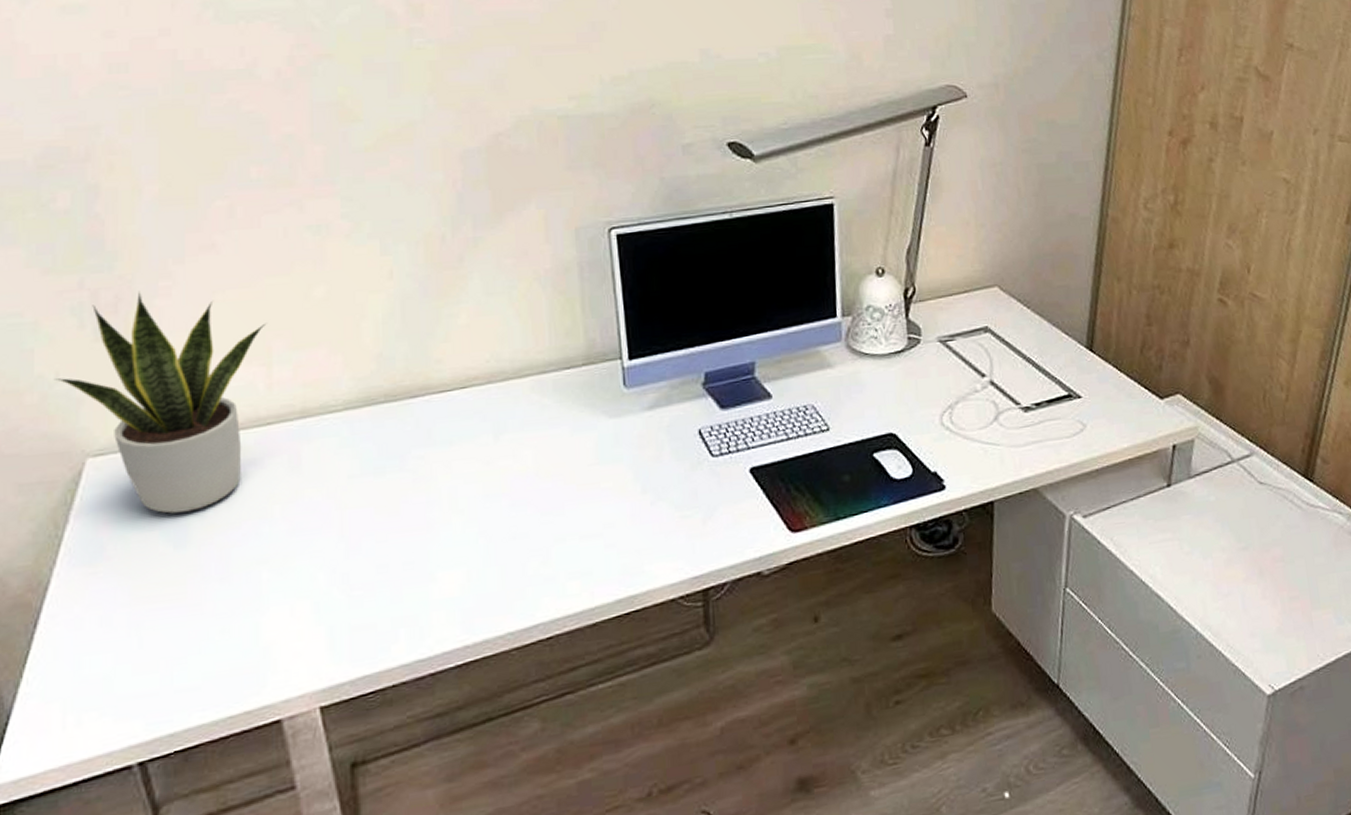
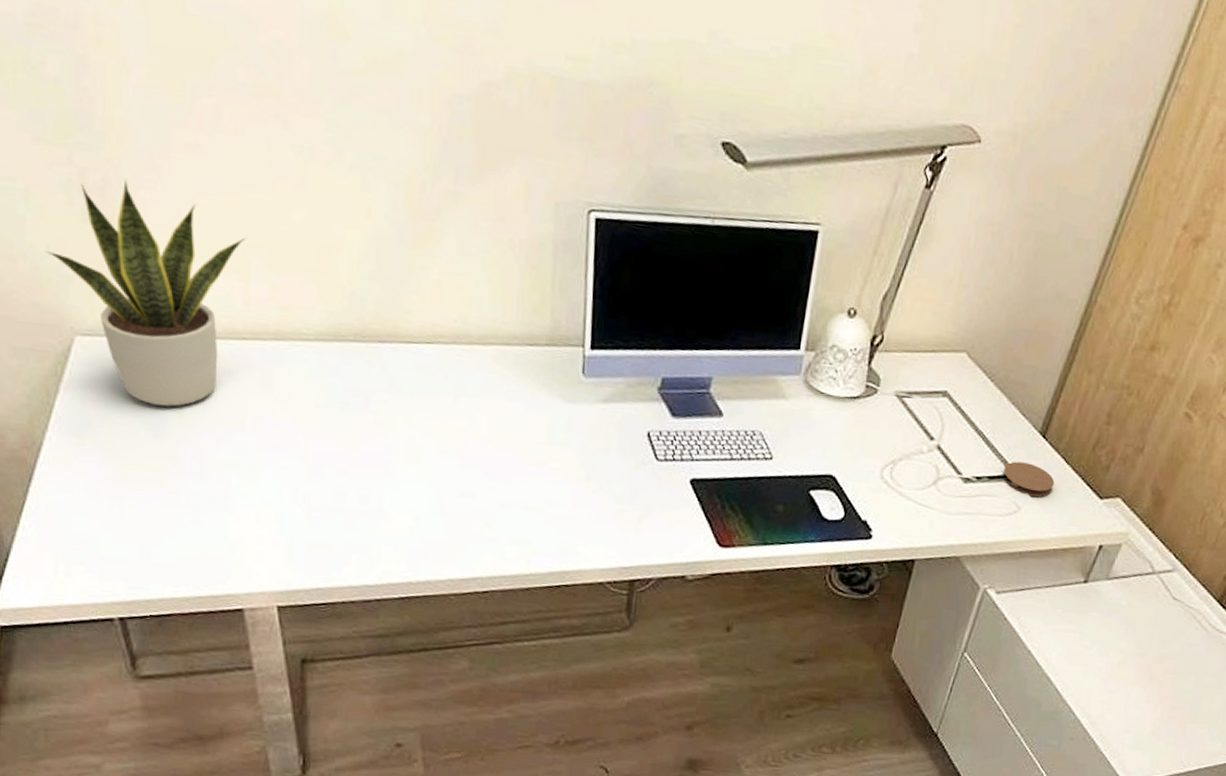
coaster: none [1060,379,1113,412] -> present [1004,461,1055,498]

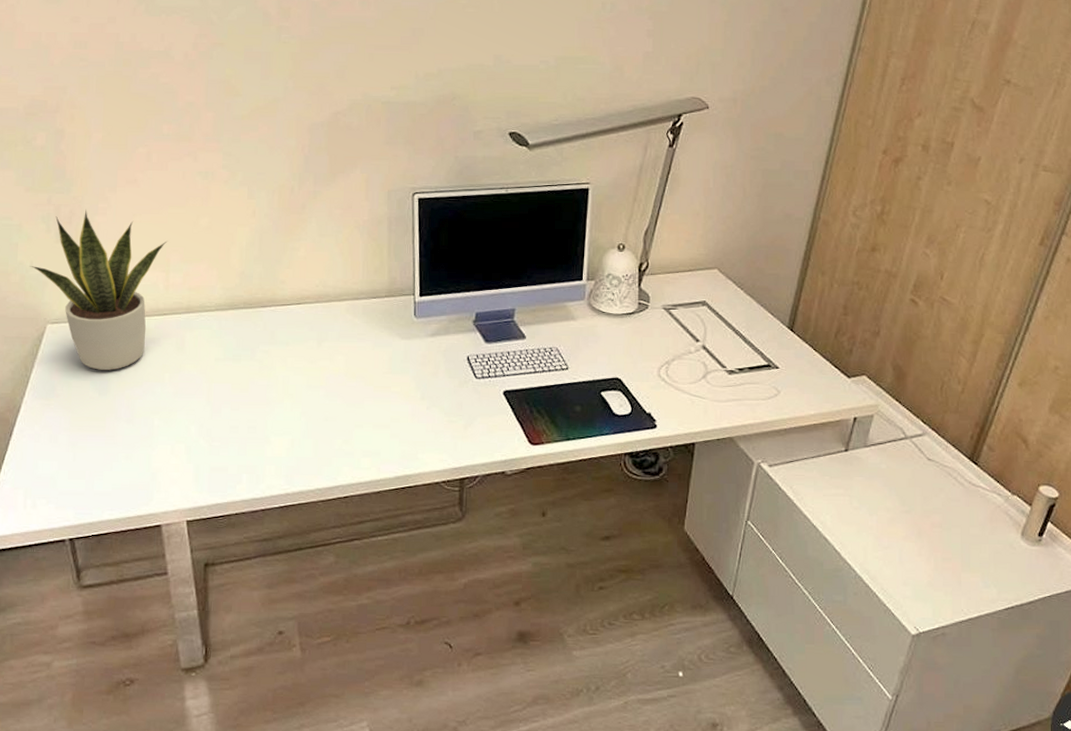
coaster: present [1004,461,1055,498] -> none [761,353,807,381]

